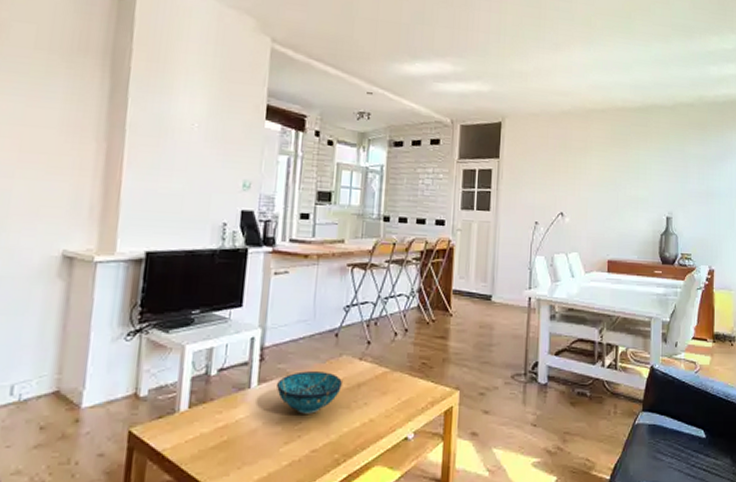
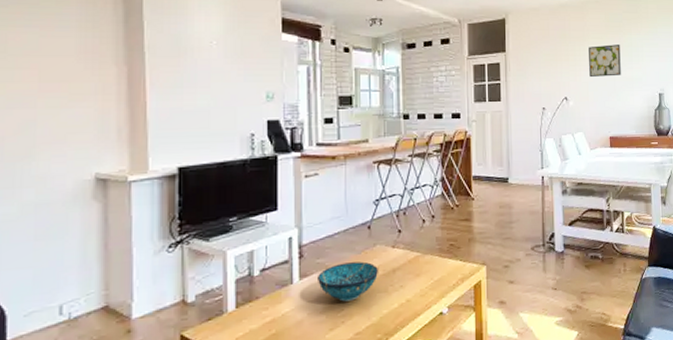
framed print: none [590,159,626,194] -> present [589,44,621,77]

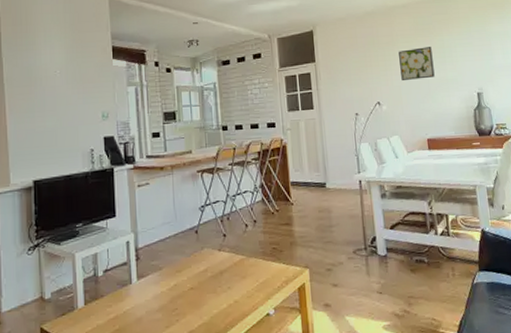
decorative bowl: present [318,261,378,302] -> none [153,264,207,301]

